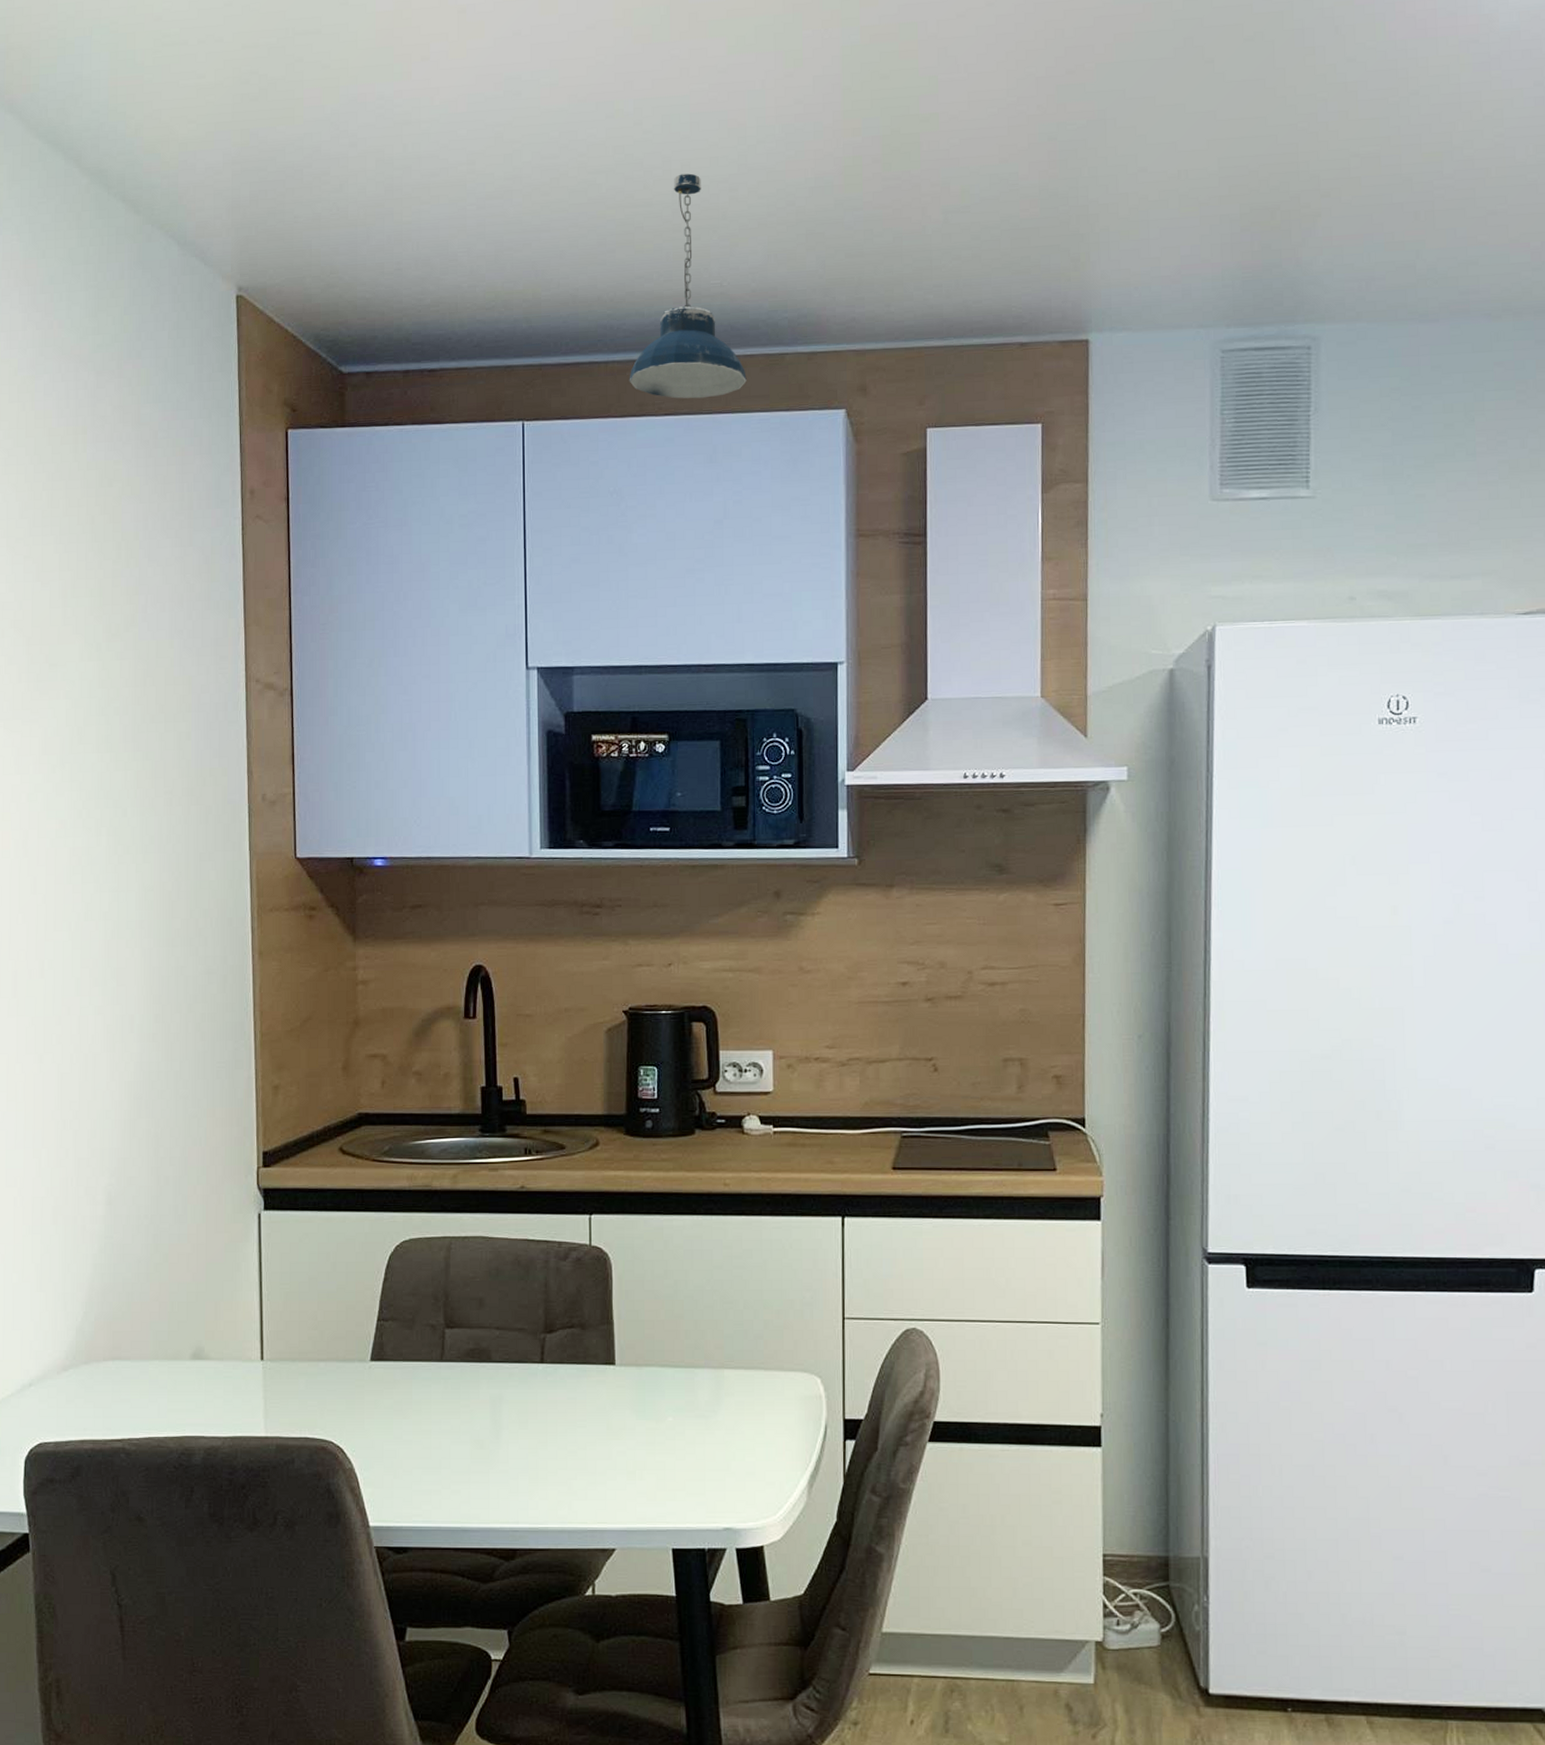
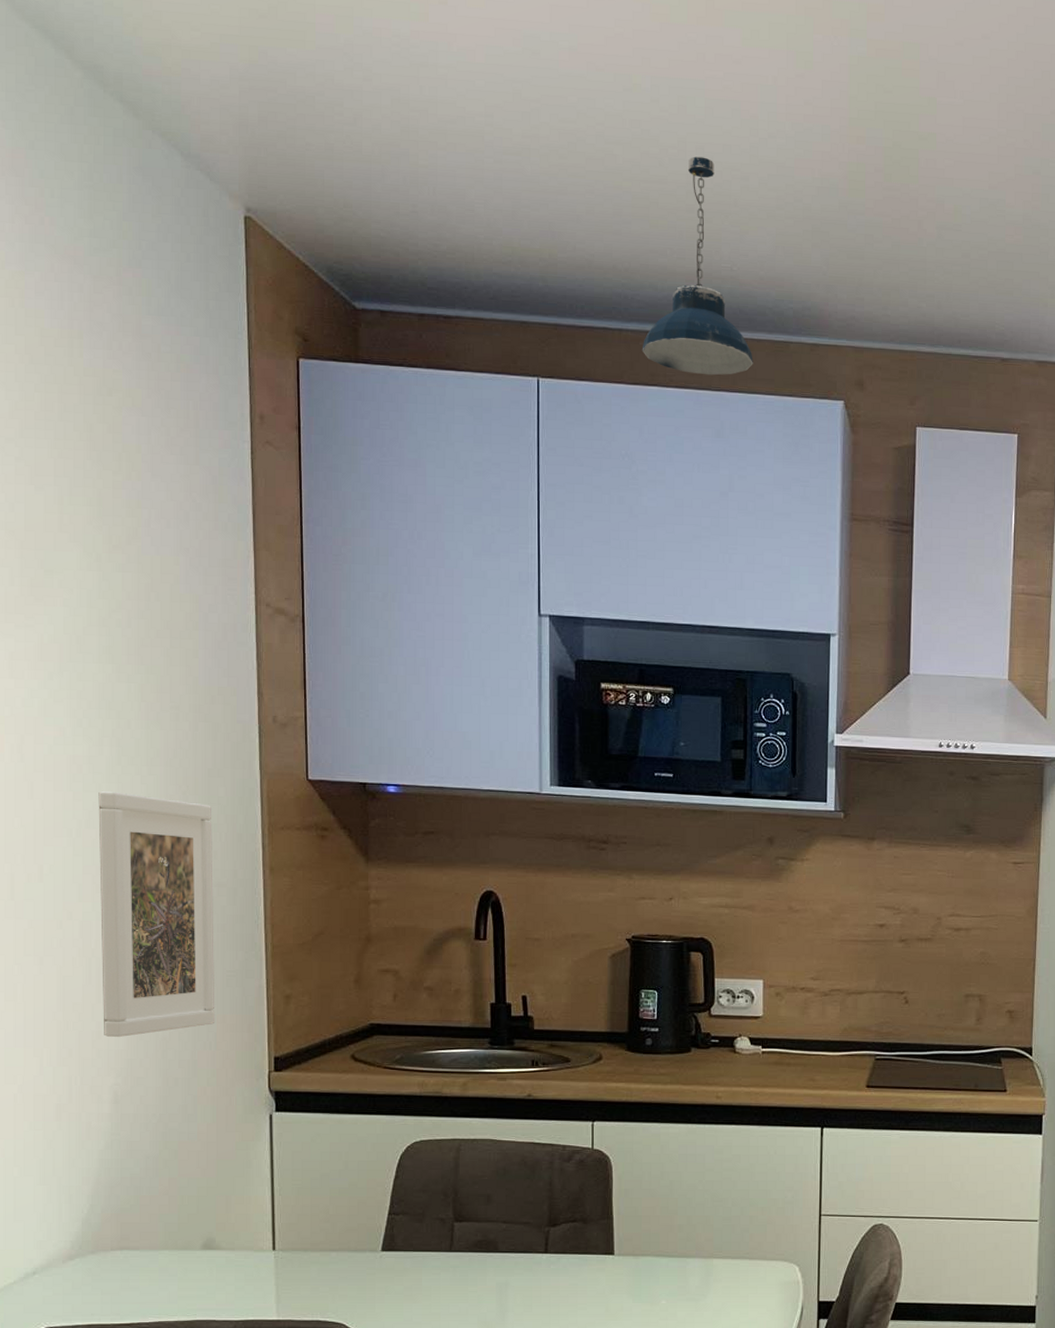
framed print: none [96,882,205,1136] -> present [98,791,215,1038]

